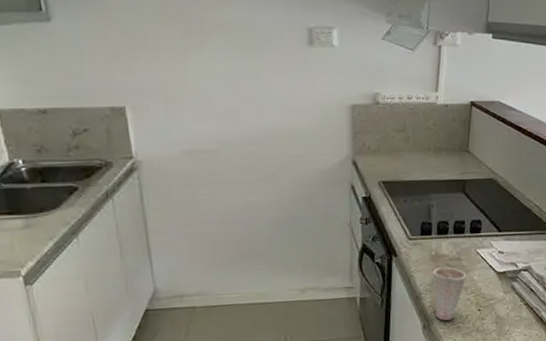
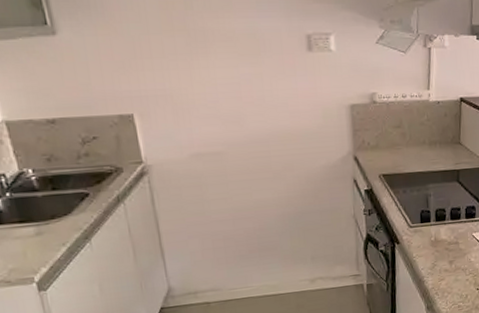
cup: present [433,266,467,321] -> none [433,251,465,301]

